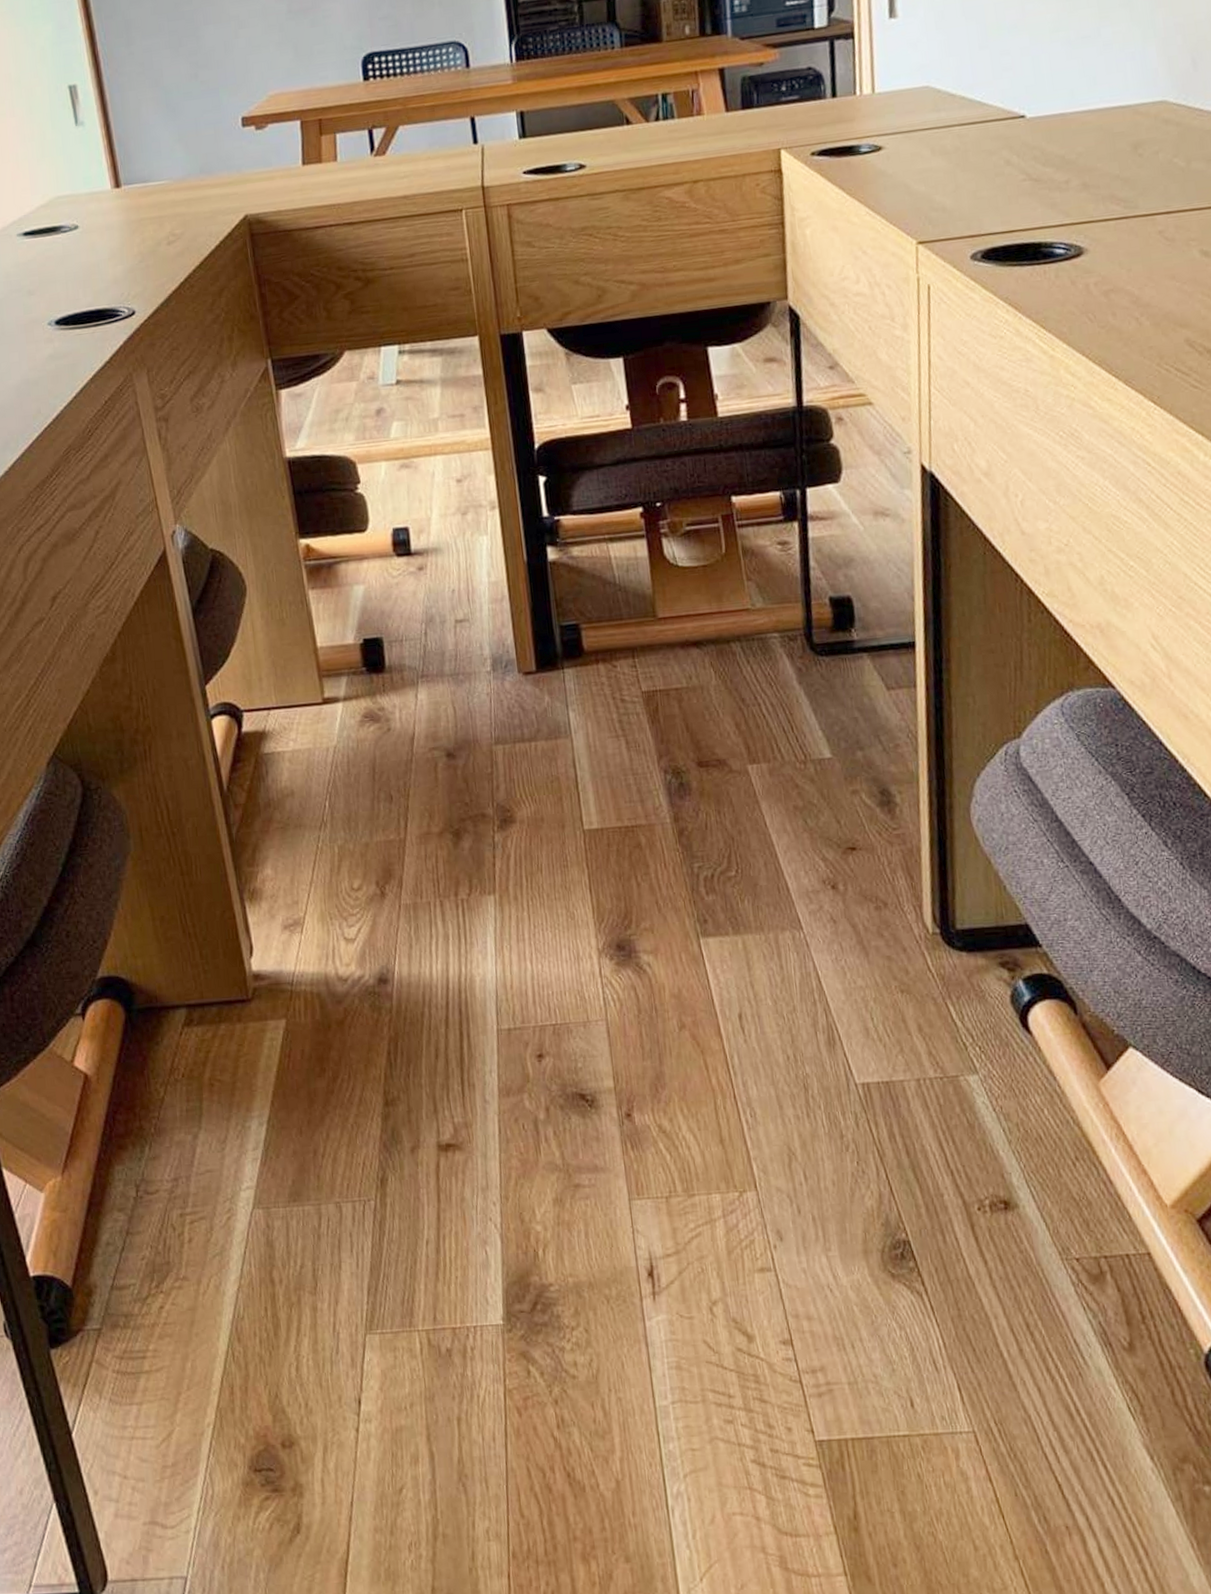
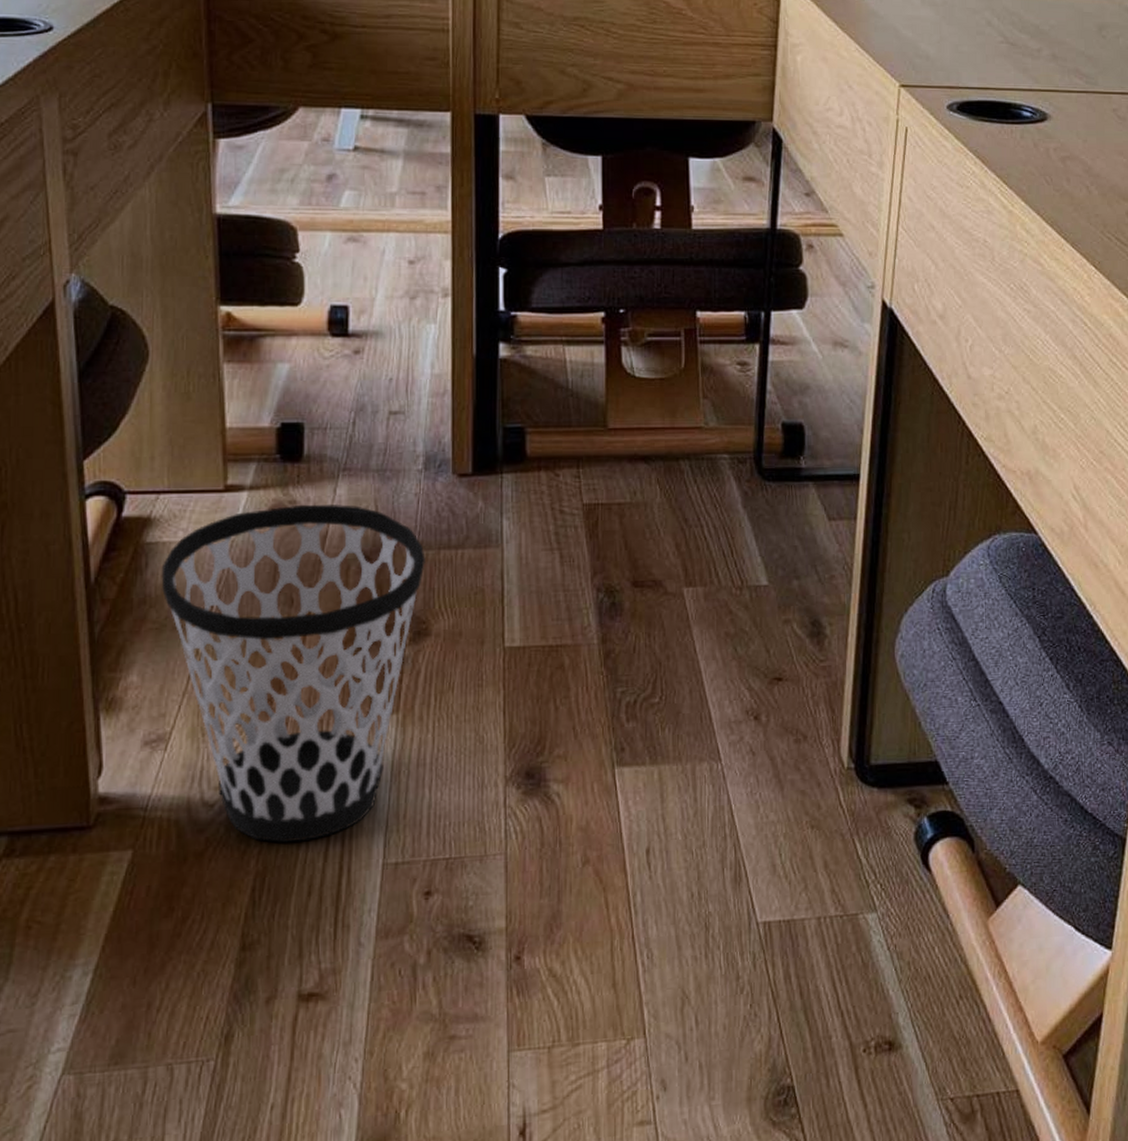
wastebasket: none [279,708,504,1011] -> present [161,504,425,842]

